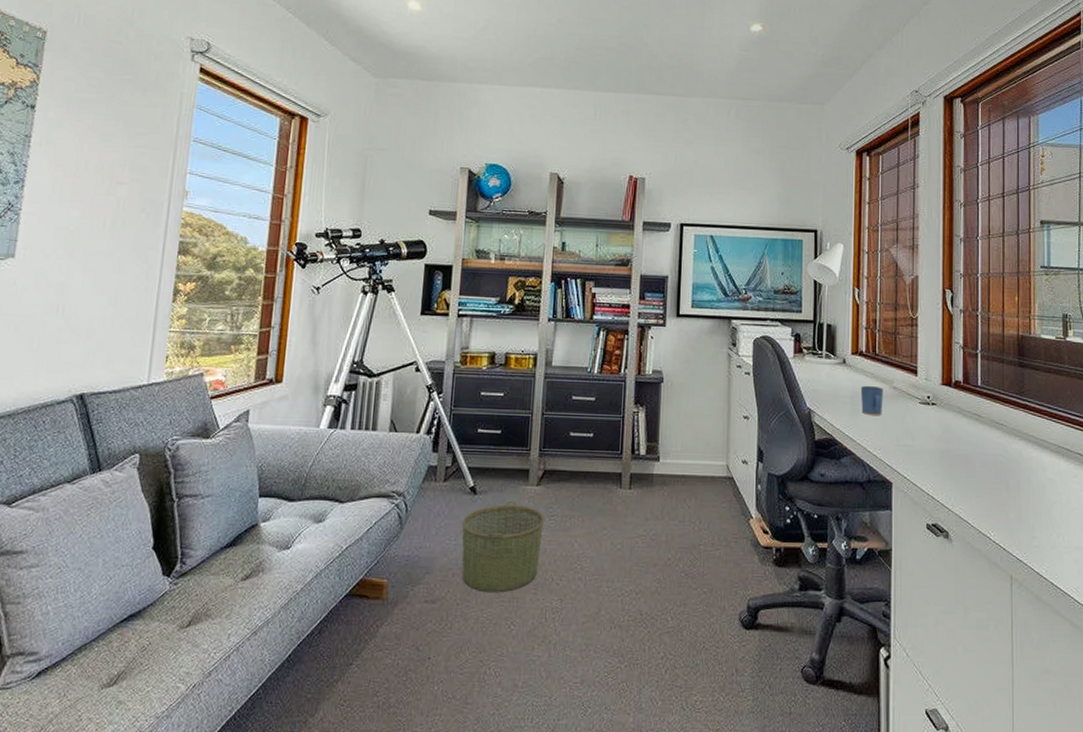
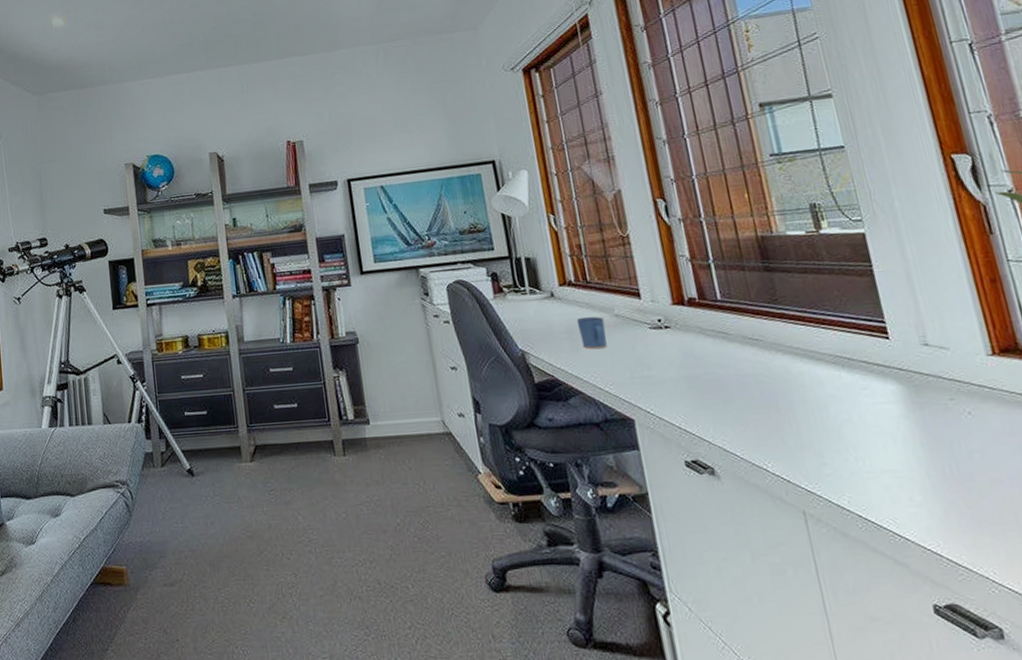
basket: present [461,500,545,592] -> none [185,479,267,571]

